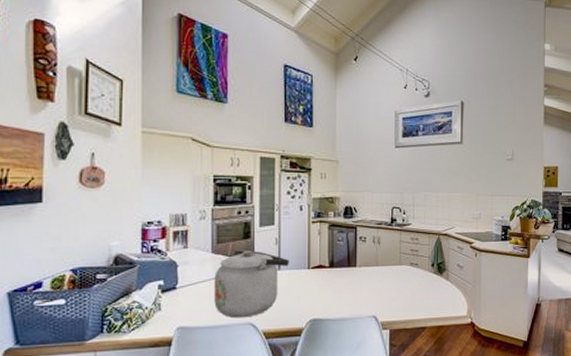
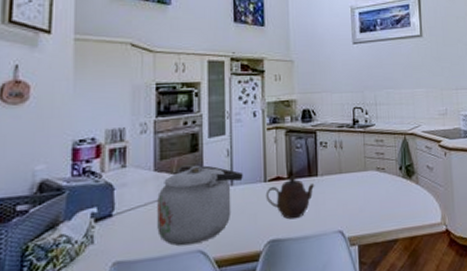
teapot: none [309,265,353,303] -> present [265,175,315,220]

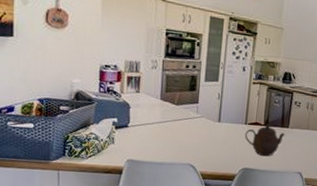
kettle: present [157,165,243,246] -> none [160,99,229,160]

